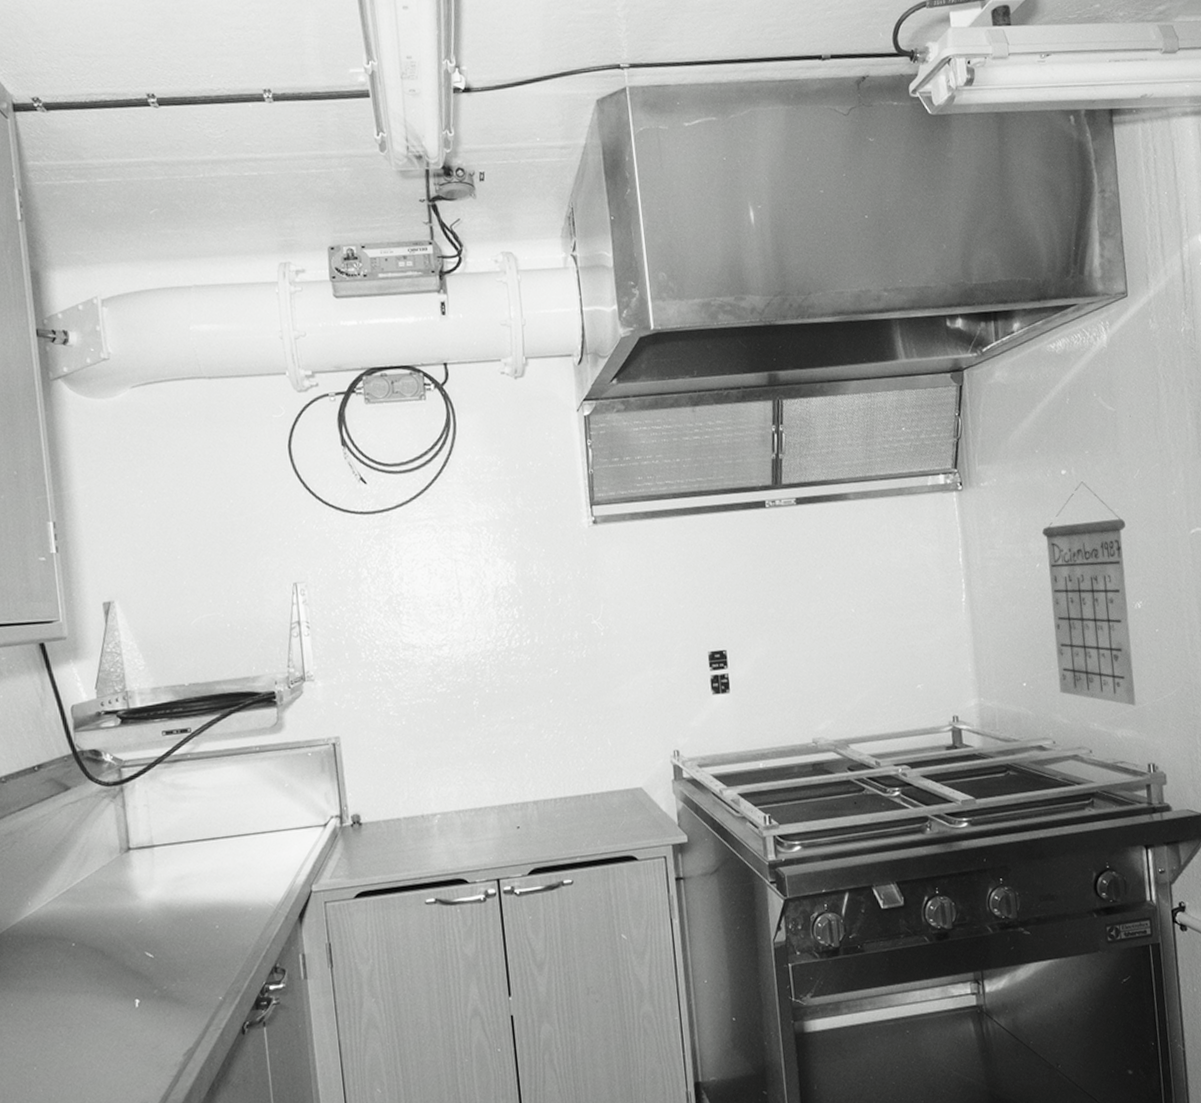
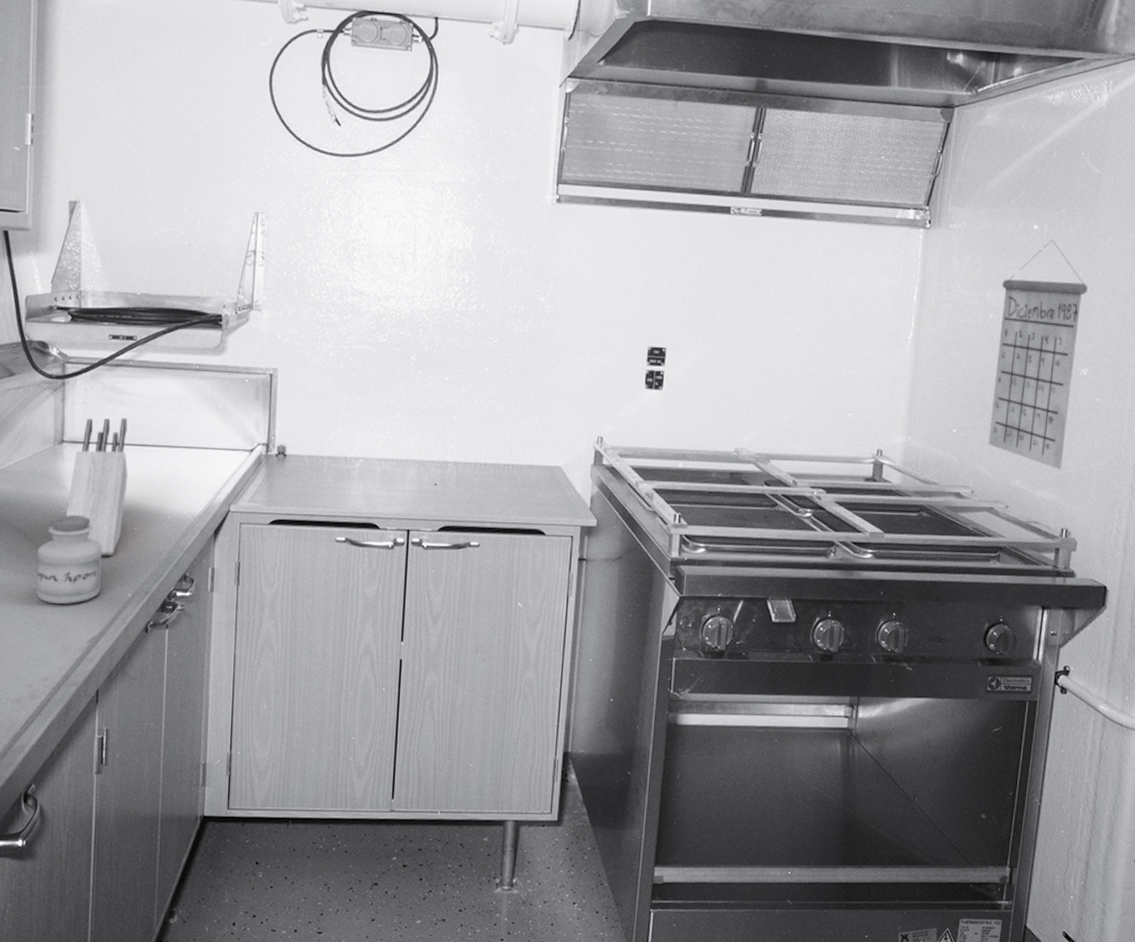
jar: none [118,923,189,1022] -> present [36,515,103,605]
knife block: none [142,814,203,961] -> present [65,418,128,556]

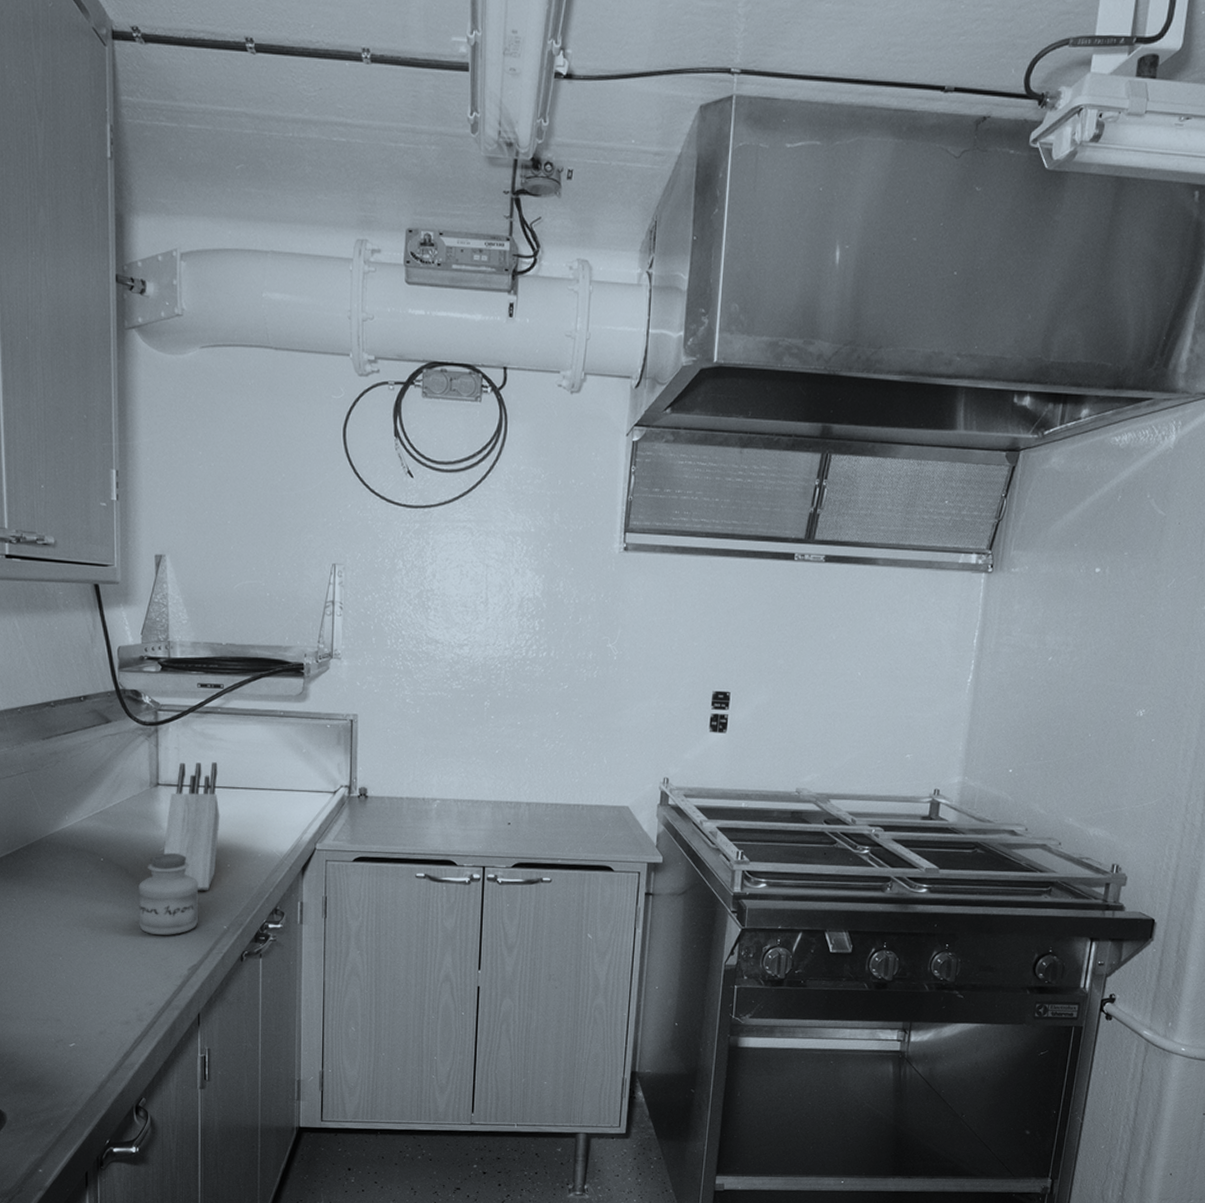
calendar: present [988,239,1088,470] -> none [1043,582,1148,808]

